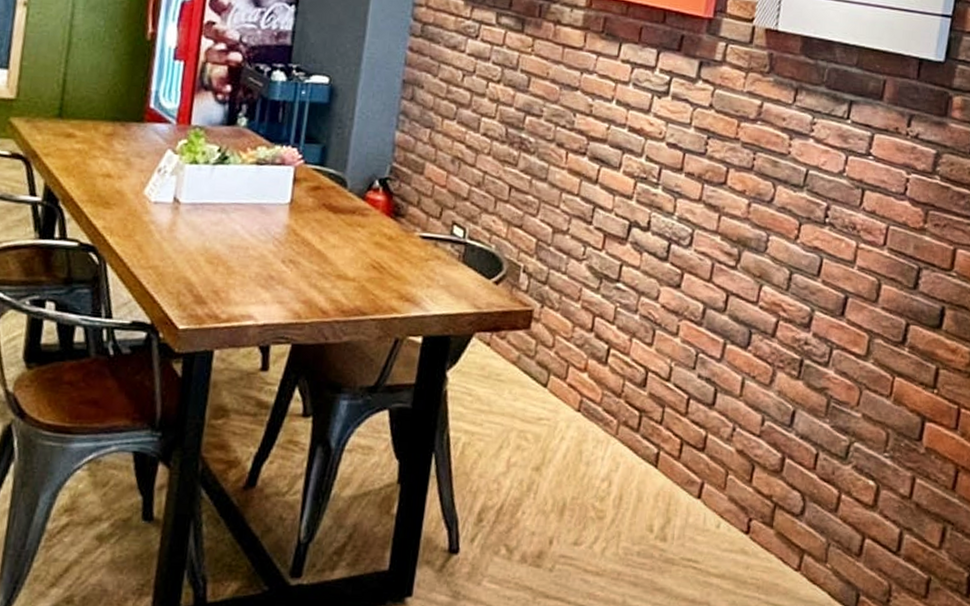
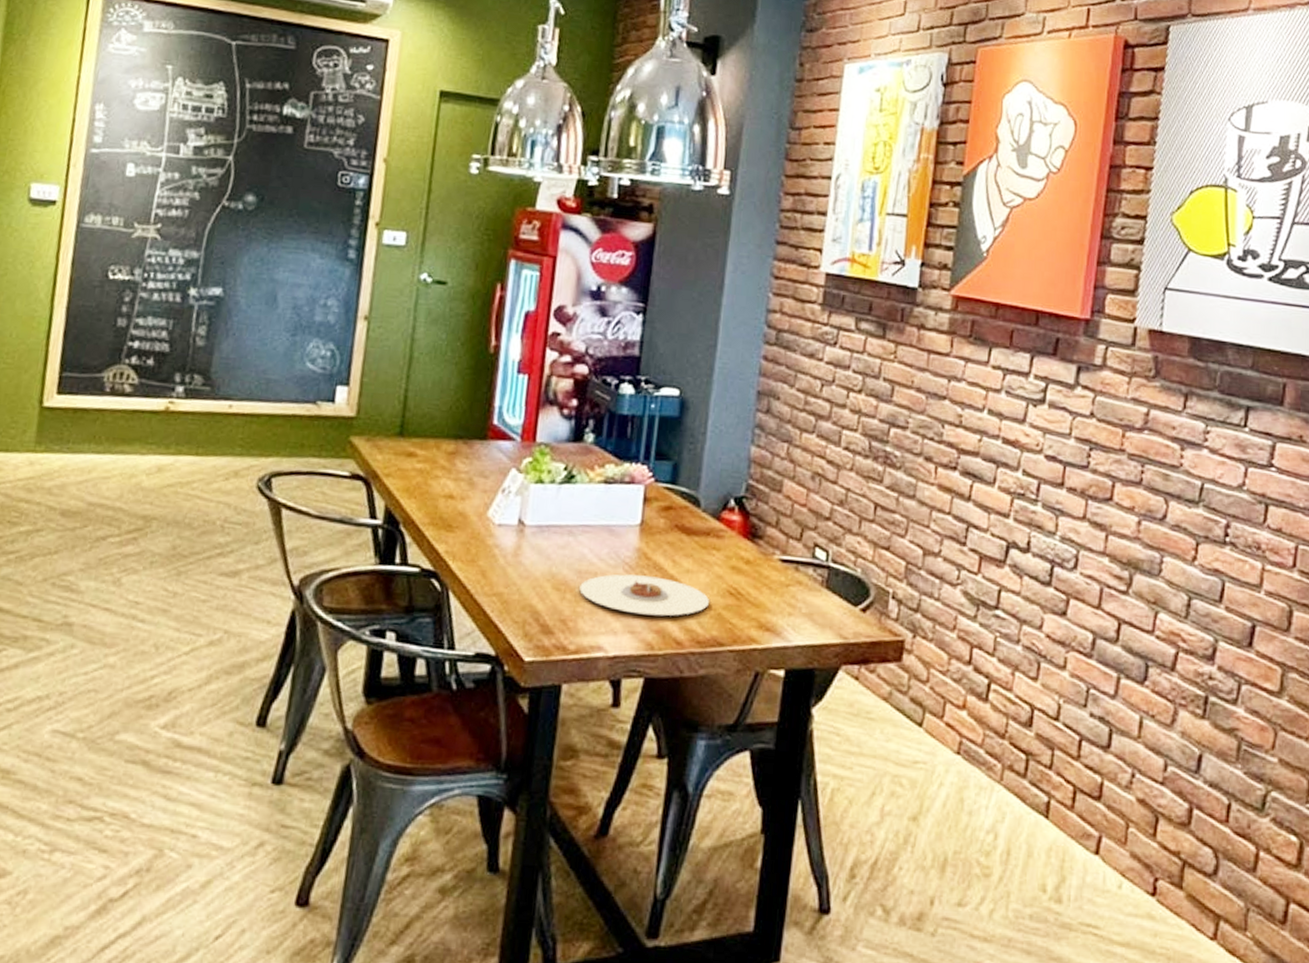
plate: none [231,248,355,288] -> present [579,574,710,616]

